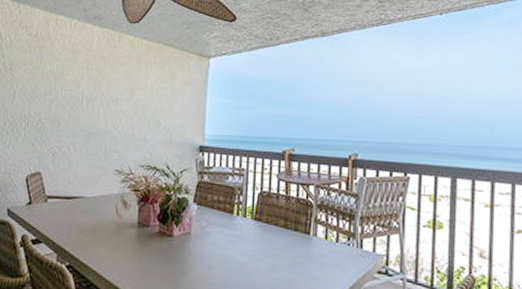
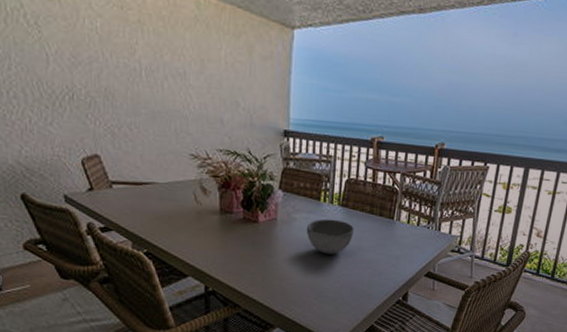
bowl: none [219,233,268,273] -> present [306,219,354,254]

